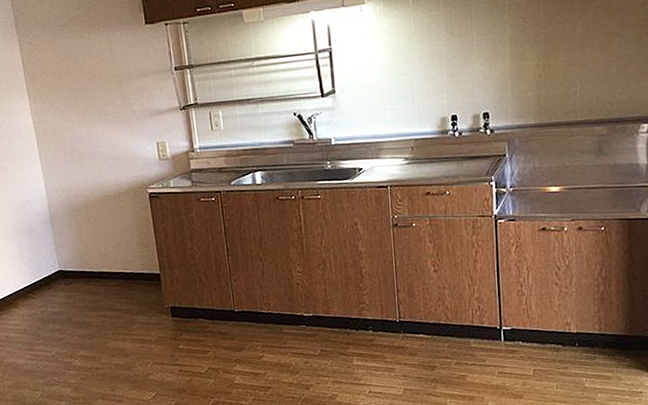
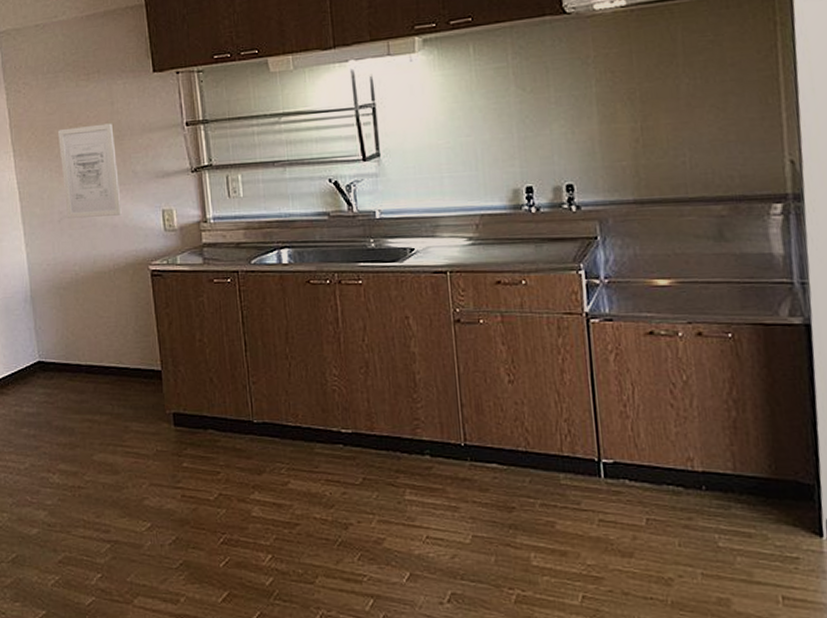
wall art: none [66,69,123,153] -> present [58,123,122,220]

